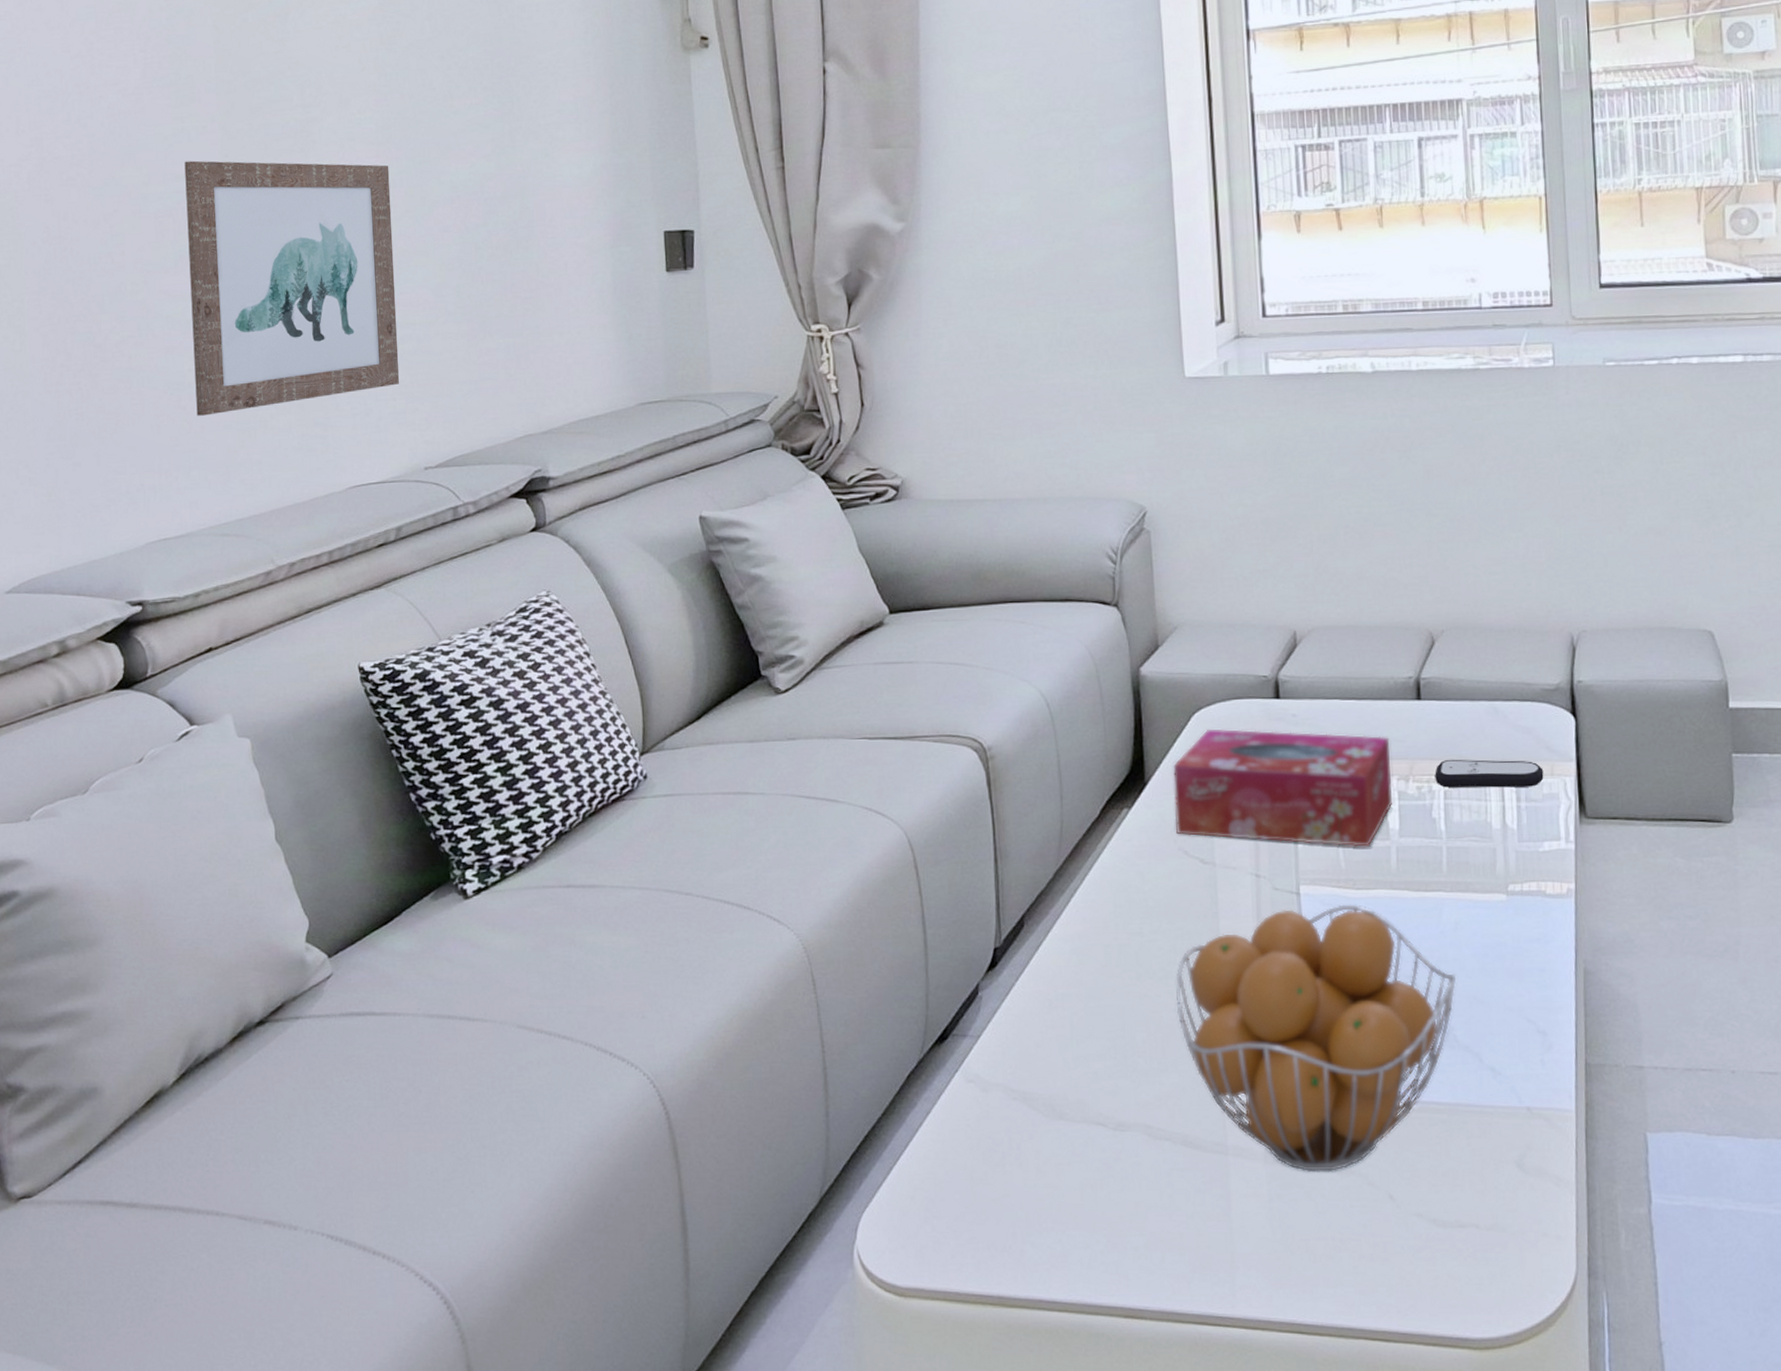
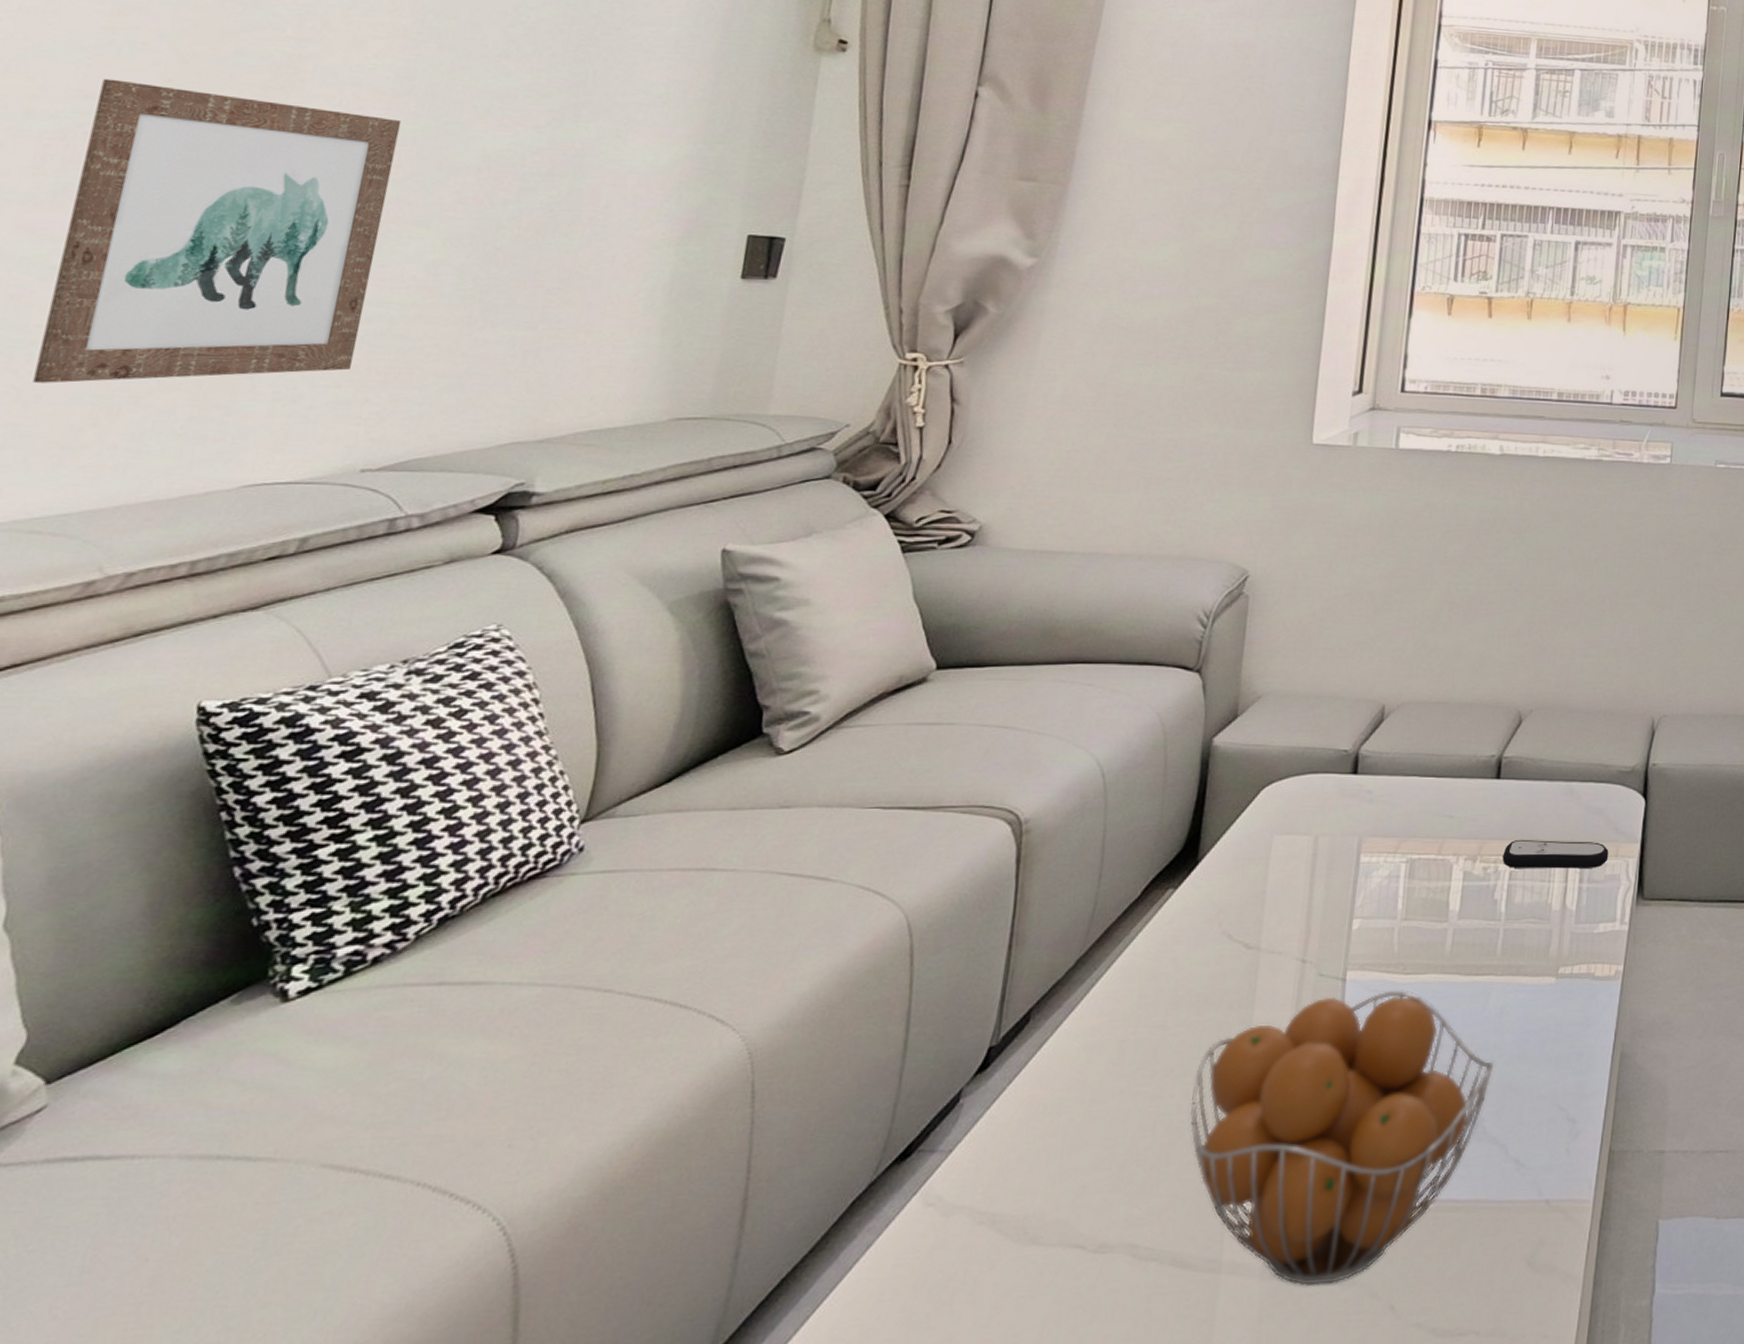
tissue box: present [1173,729,1393,847] -> none [1223,804,1463,930]

